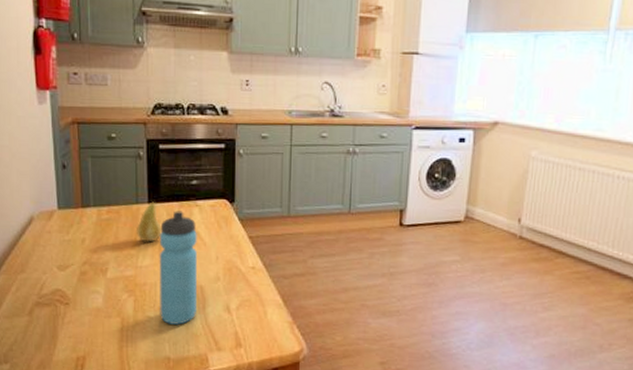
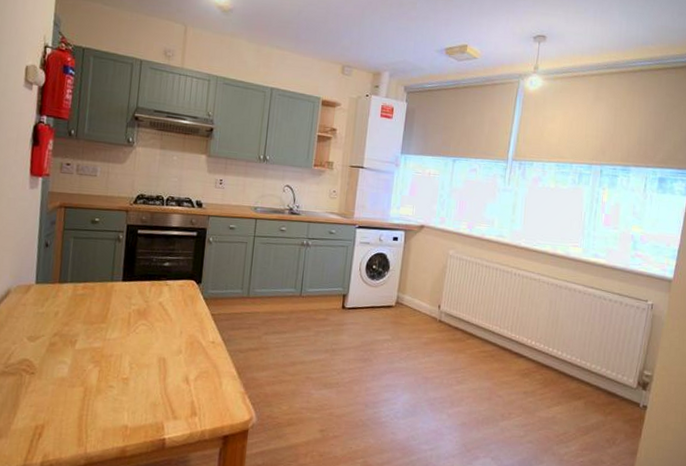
fruit: present [135,201,161,242] -> none [107,280,132,317]
water bottle: present [159,211,198,325] -> none [122,289,166,395]

